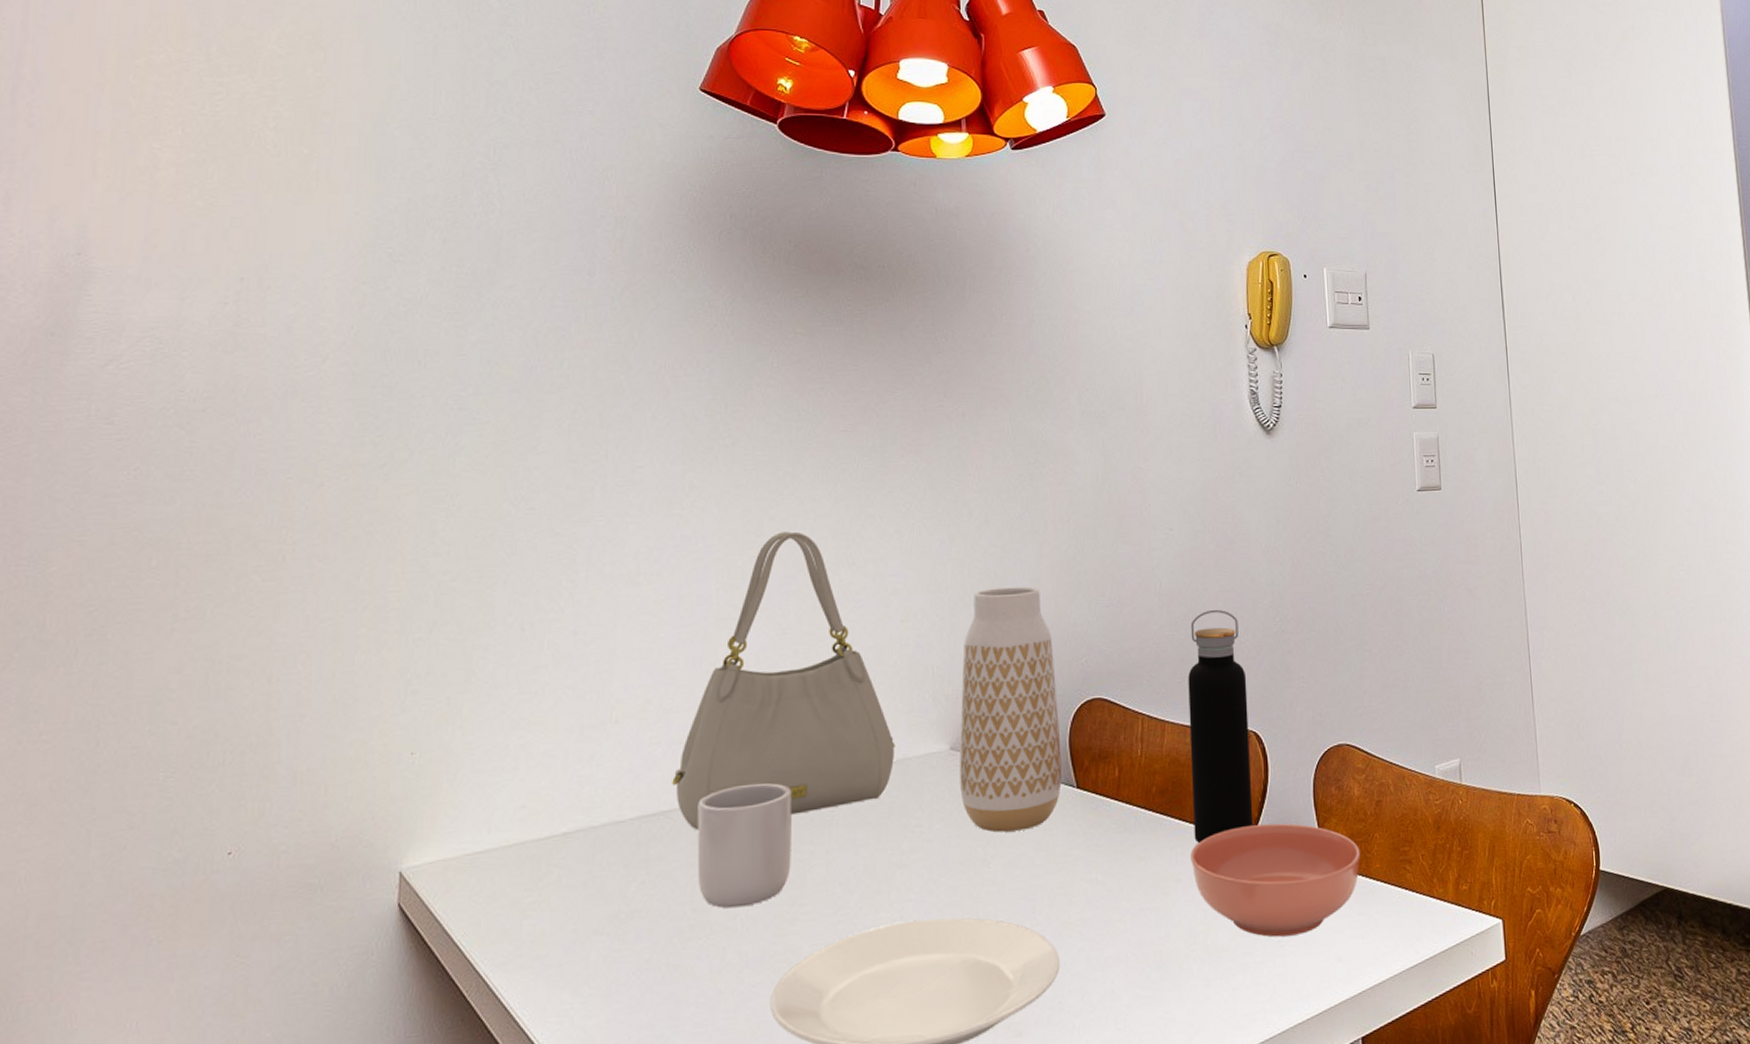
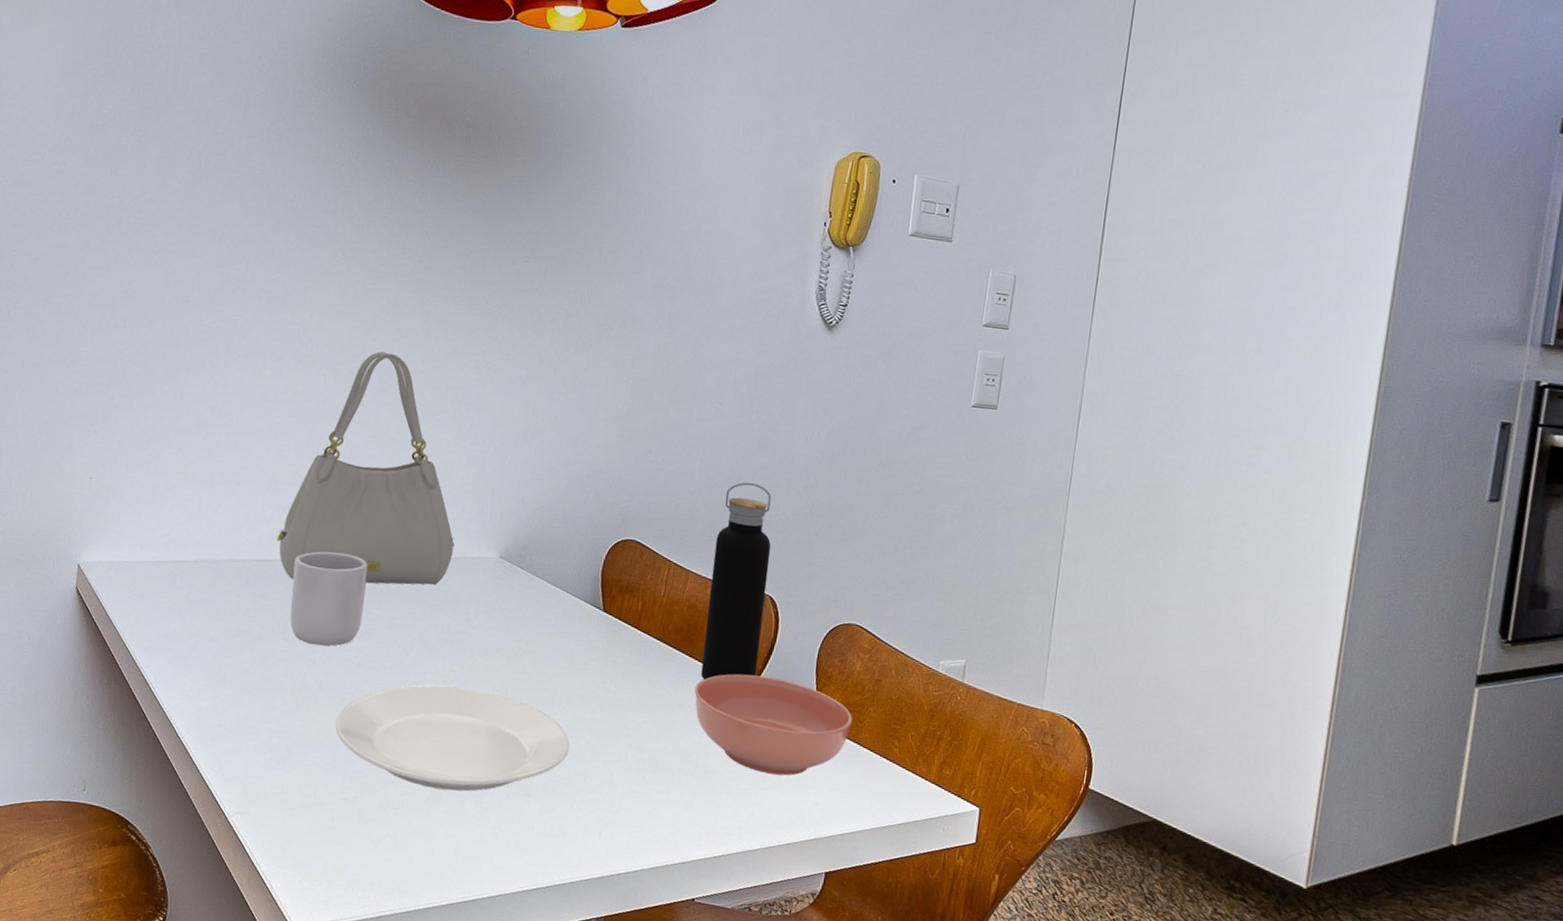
vase: present [959,586,1062,833] -> none [503,428,599,636]

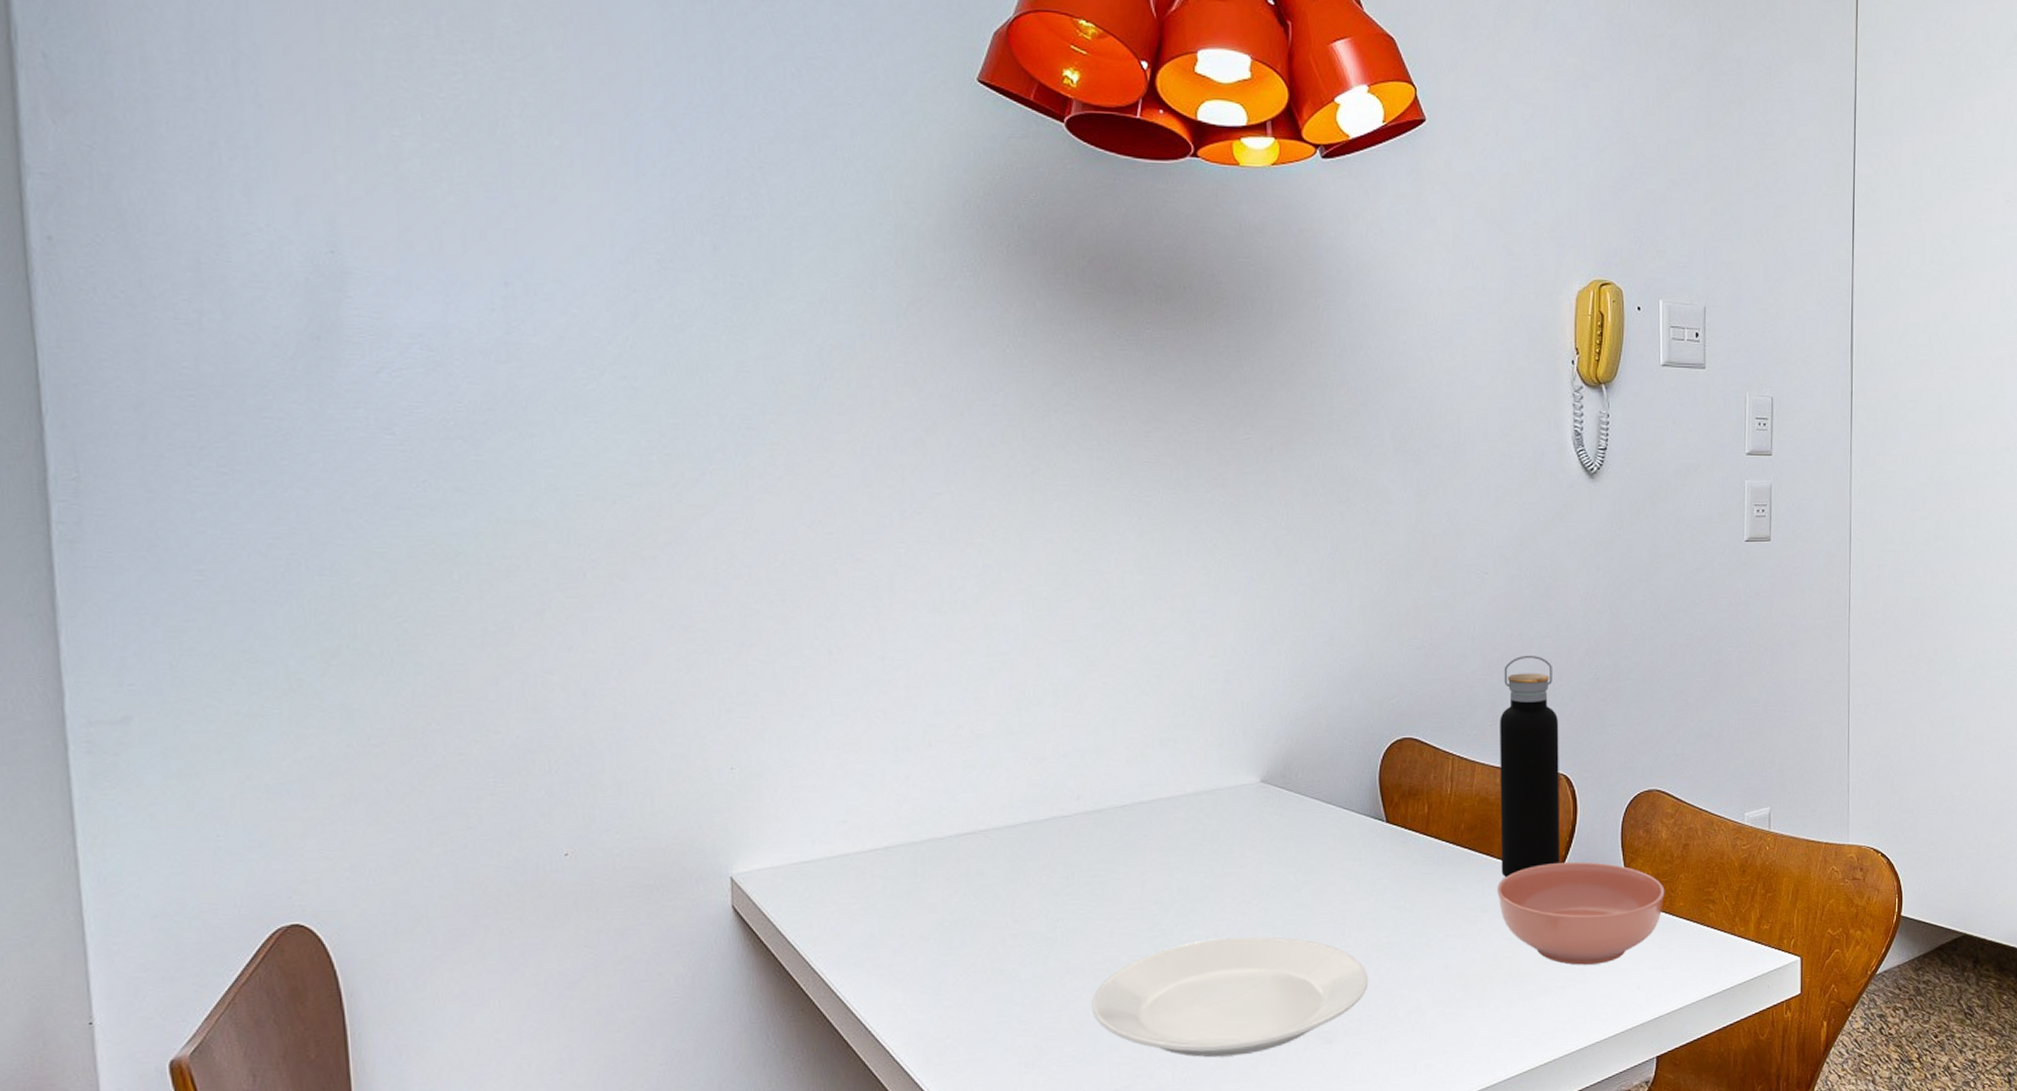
handbag: present [277,351,455,586] -> none [988,564,1206,849]
mug: present [289,551,368,646] -> none [1014,807,1107,921]

